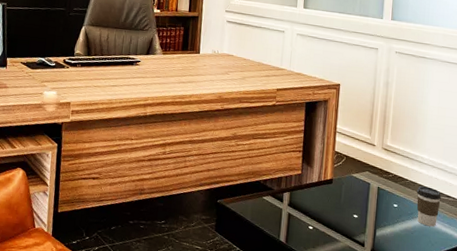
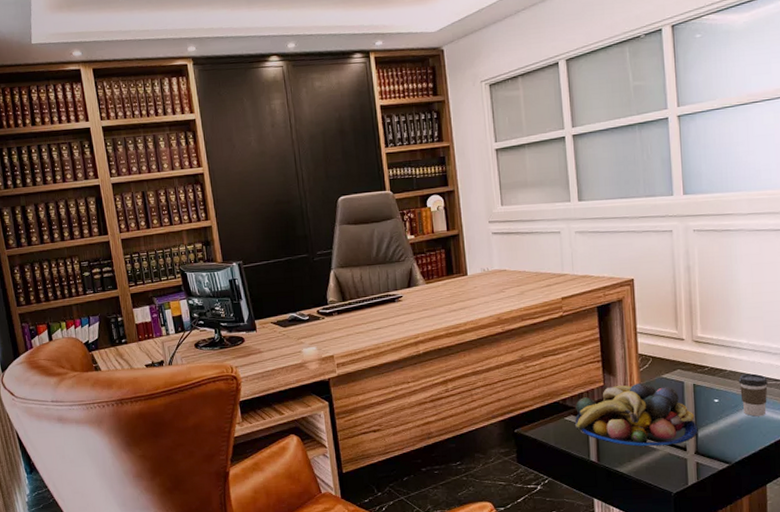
fruit bowl: none [270,175,377,239] -> present [574,383,698,446]

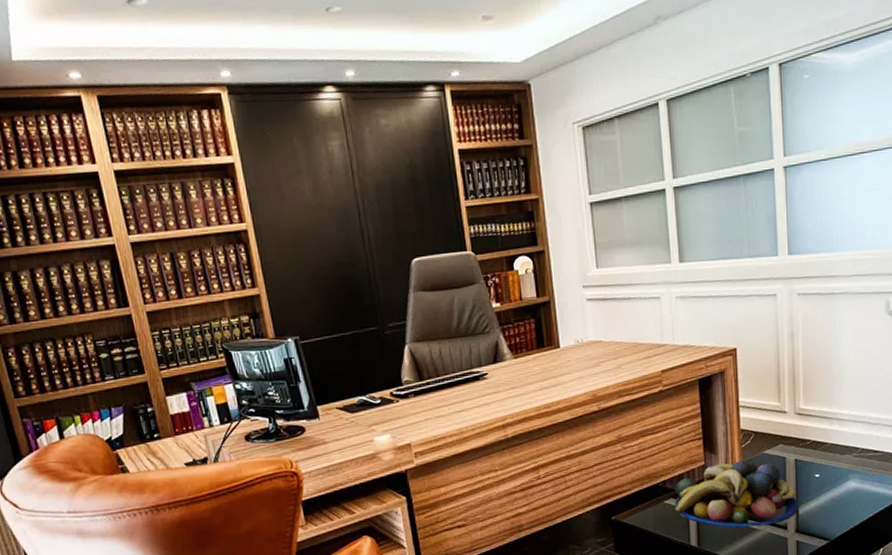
coffee cup: present [738,373,768,417] -> none [839,445,868,490]

